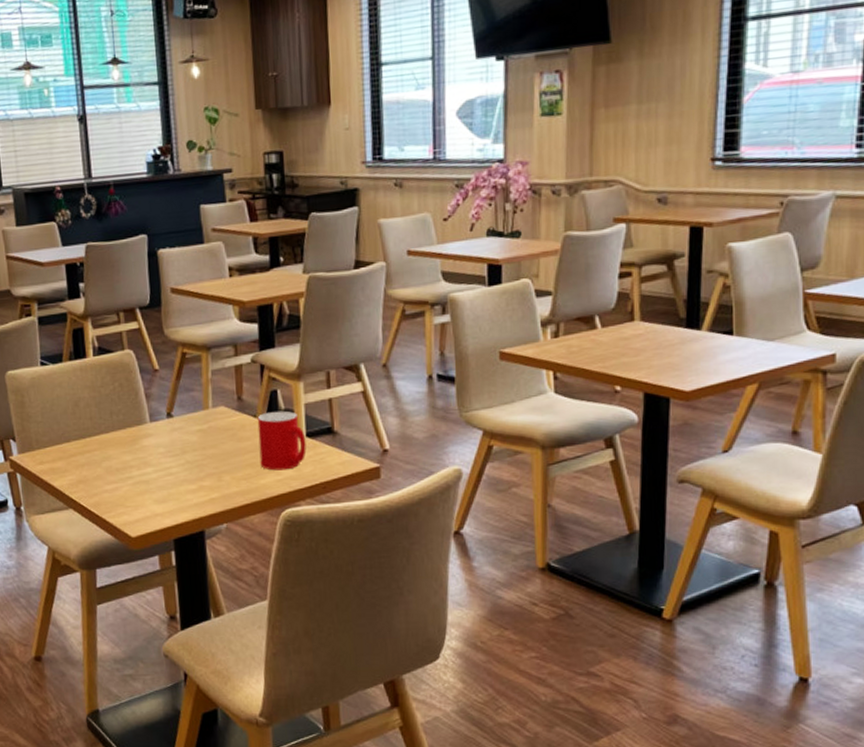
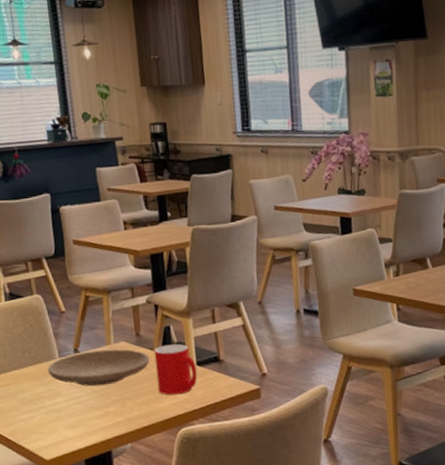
plate: none [136,414,252,457] -> present [47,349,150,387]

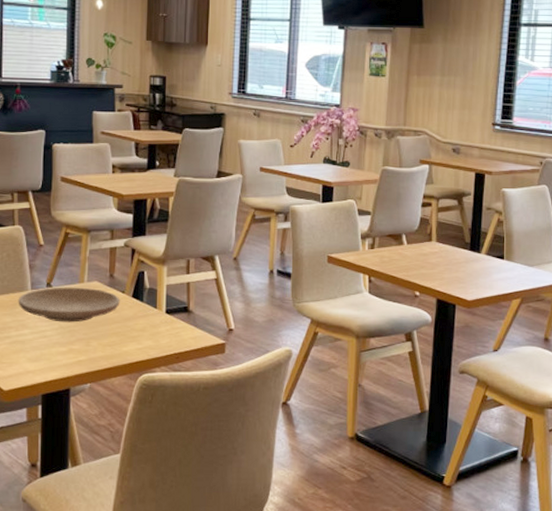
cup: present [154,344,198,396] -> none [124,289,165,340]

